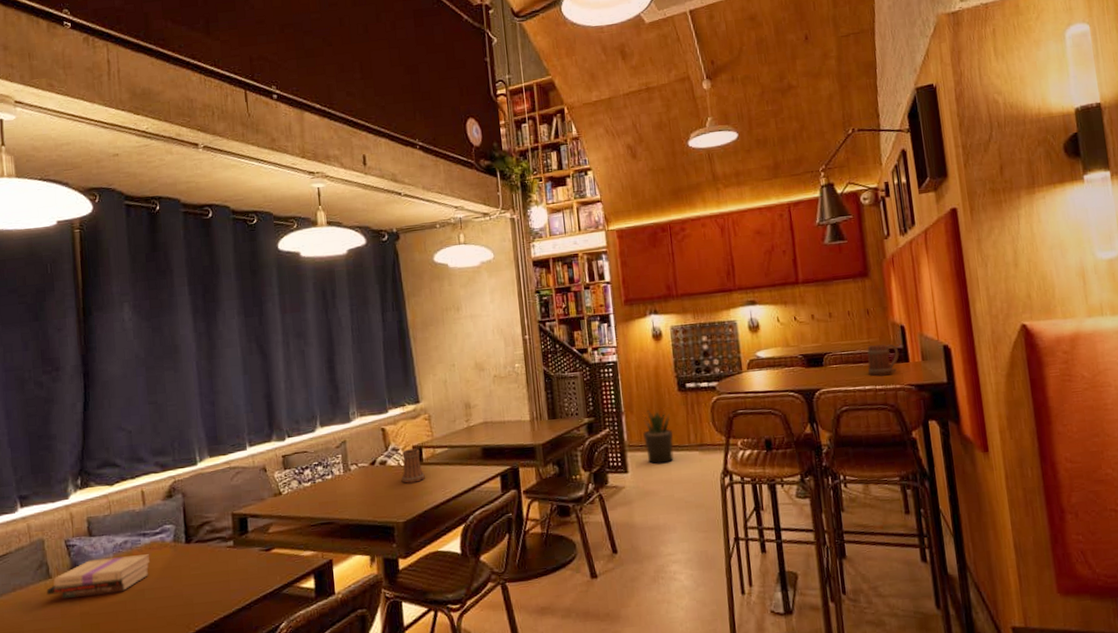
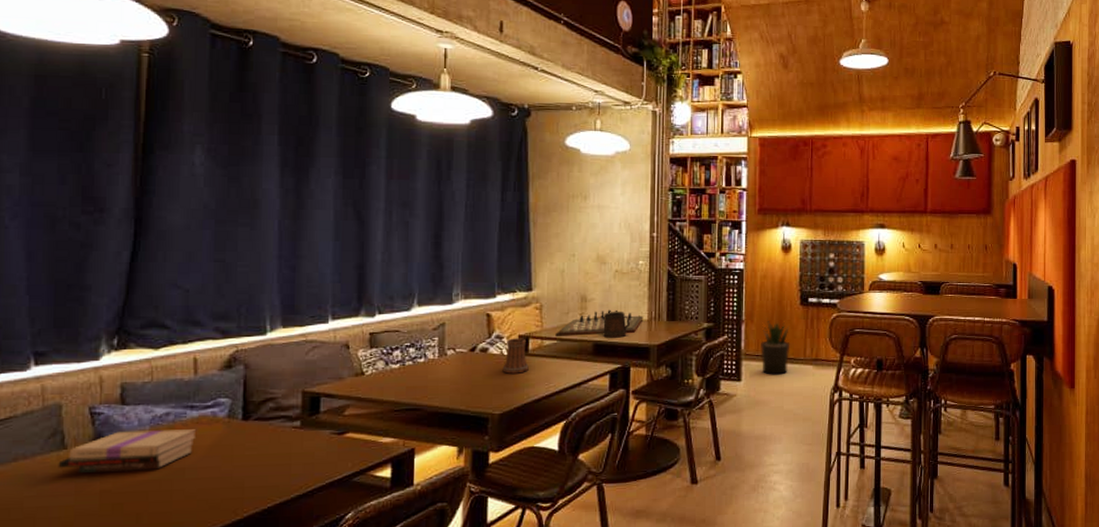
gameboard: none [445,413,526,445] -> present [555,309,644,337]
beer mug: none [487,414,514,443] -> present [603,311,630,339]
beer mug: present [867,344,899,377] -> none [979,280,1009,309]

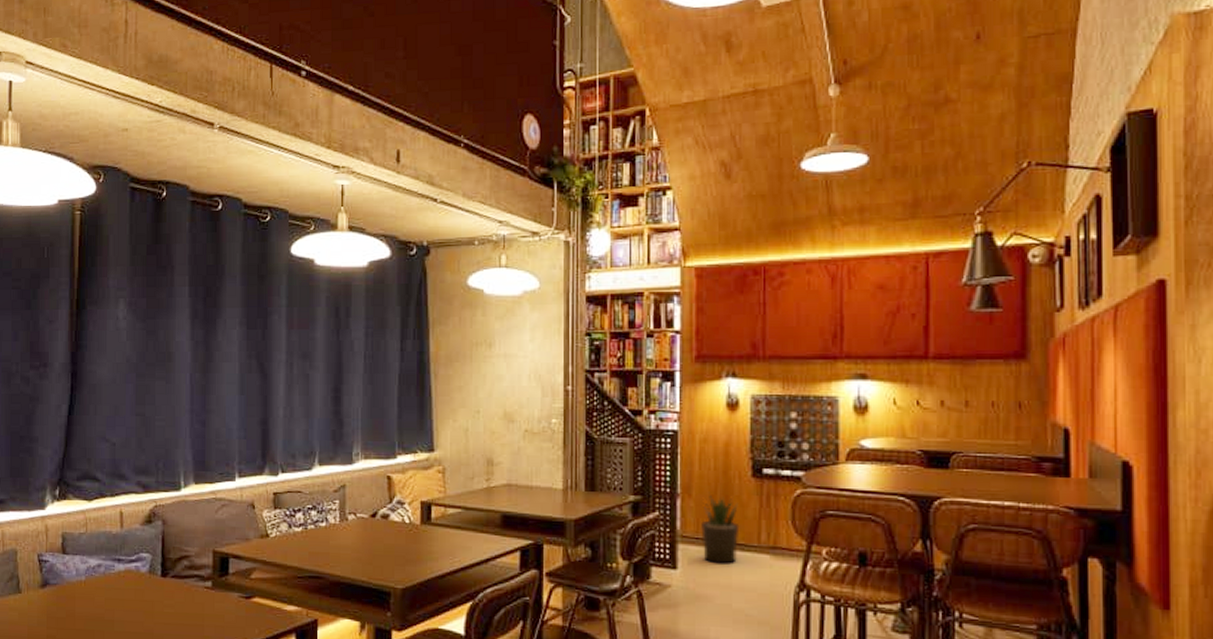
books: present [58,429,197,473] -> none [15,580,123,620]
beer mug: present [502,338,529,374] -> none [404,504,432,545]
gameboard: present [555,309,644,337] -> none [460,475,558,506]
beer mug: present [603,311,630,339] -> none [512,477,542,510]

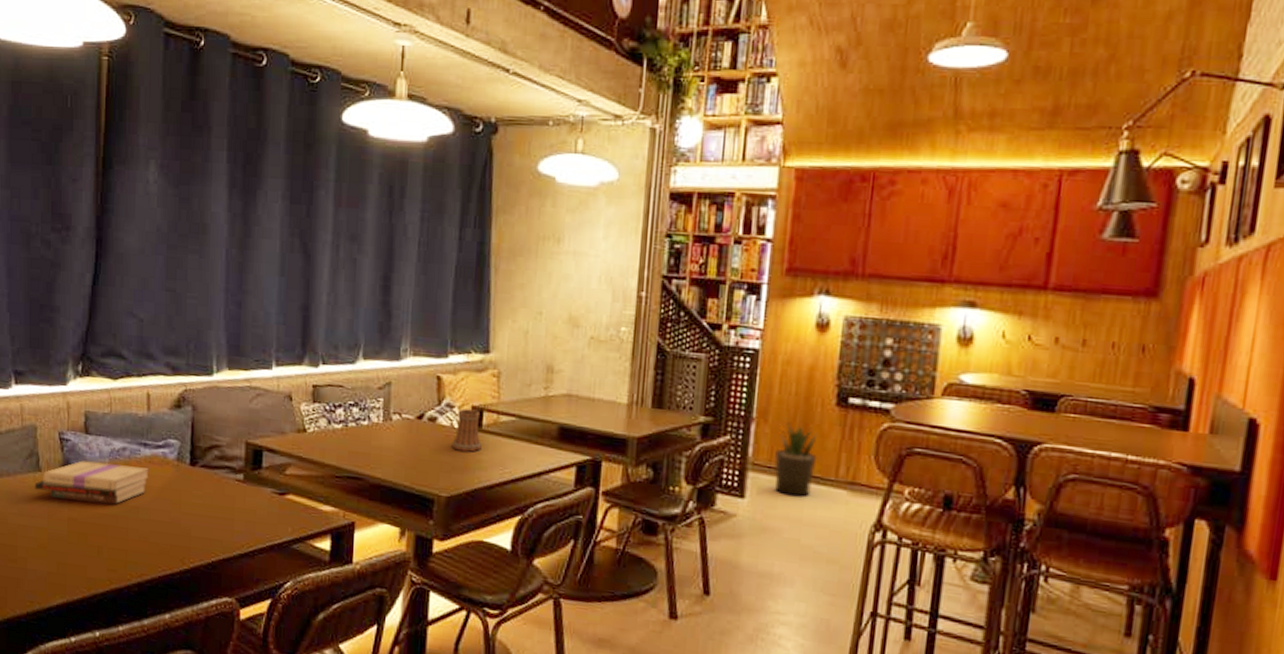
books: none [15,580,123,620] -> present [34,460,149,505]
beer mug: none [404,504,432,545] -> present [452,408,482,452]

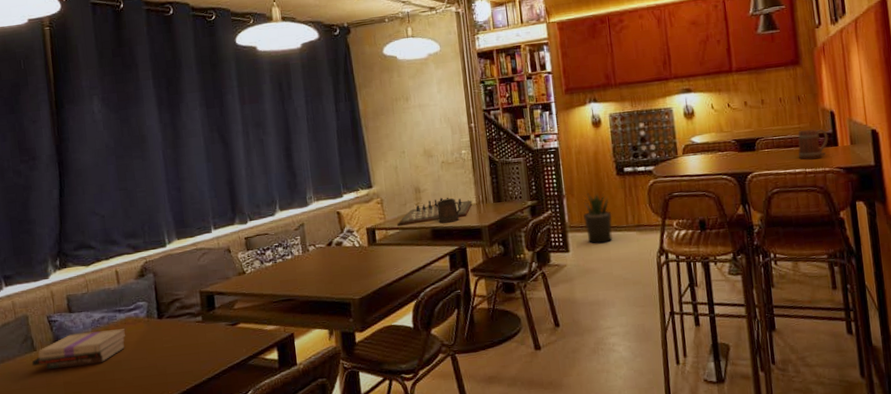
beer mug: present [452,408,482,452] -> none [356,230,378,263]
gameboard: none [514,386,623,418] -> present [397,197,473,227]
beer mug: none [571,388,605,424] -> present [436,198,461,225]
beer mug: none [1120,397,1177,445] -> present [798,129,829,160]

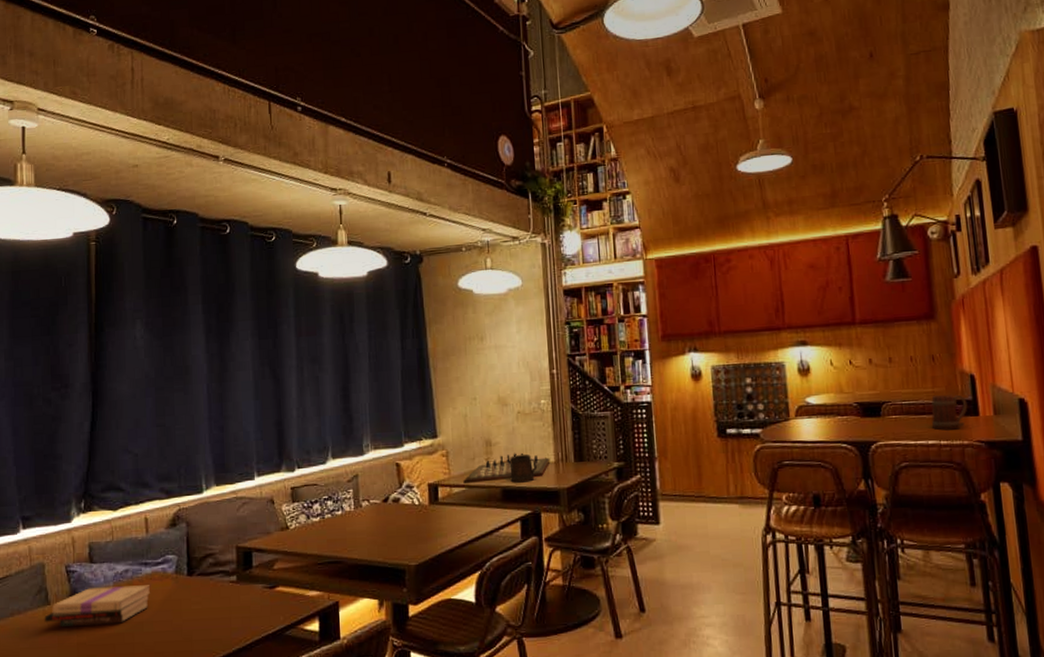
planter: present [583,192,613,244] -> none [678,456,711,517]

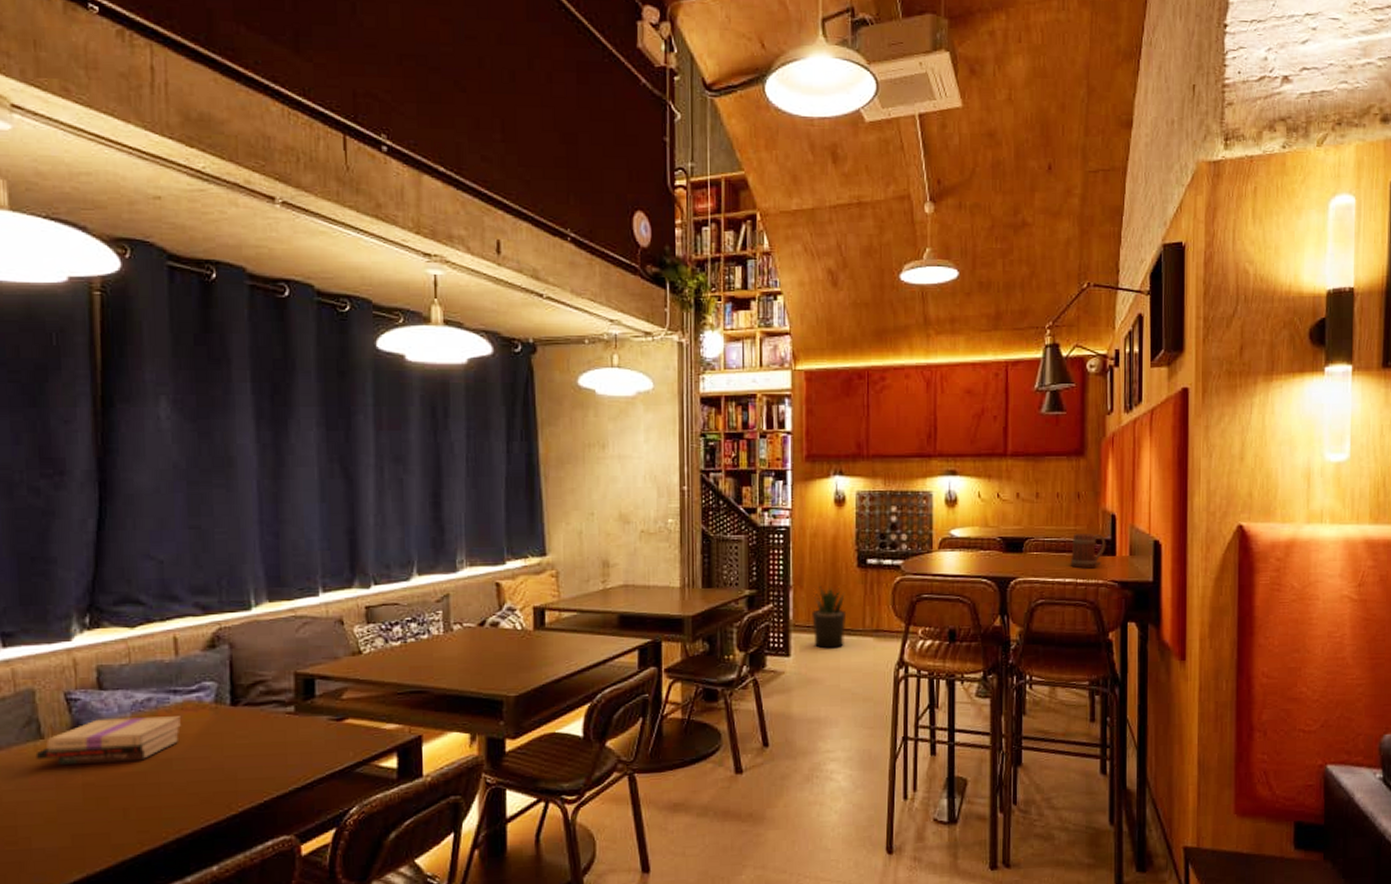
gameboard: present [463,452,550,485] -> none [575,576,675,609]
beer mug: present [509,453,537,484] -> none [629,577,660,610]
planter: none [678,456,711,517] -> present [812,585,847,649]

